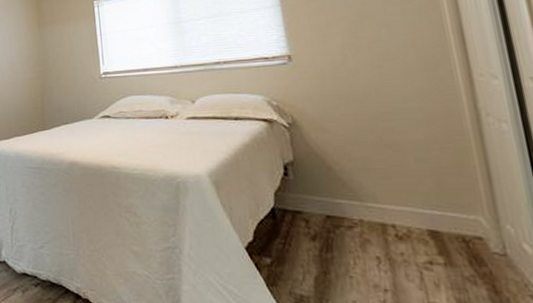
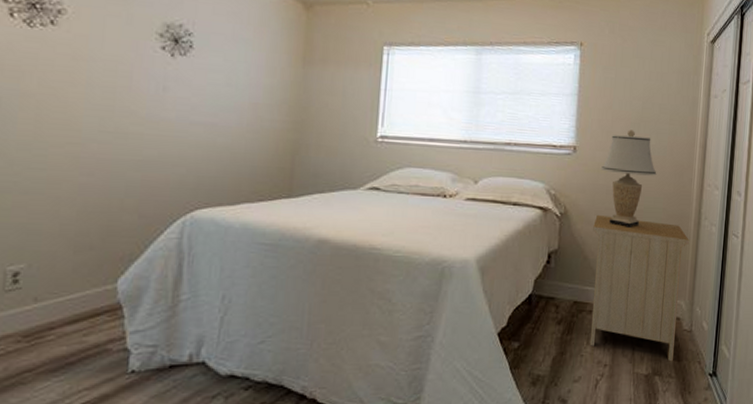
table lamp: none [325,28,400,134] -> present [601,130,657,229]
nightstand: none [330,121,487,293] -> present [589,214,689,362]

